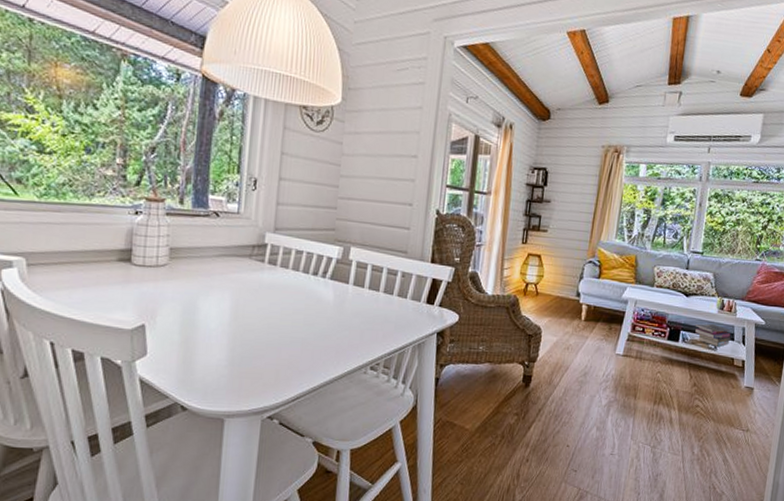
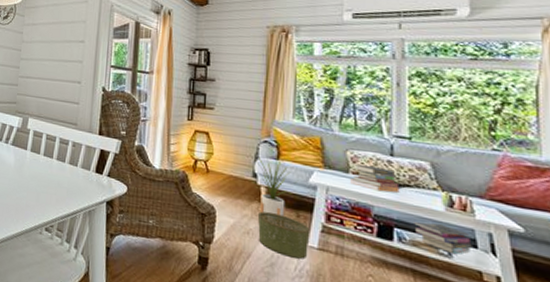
basket: none [576,328,619,366] -> present [257,211,310,259]
house plant: none [577,275,613,339] -> present [255,157,297,226]
books: none [654,279,689,301] -> present [350,165,400,193]

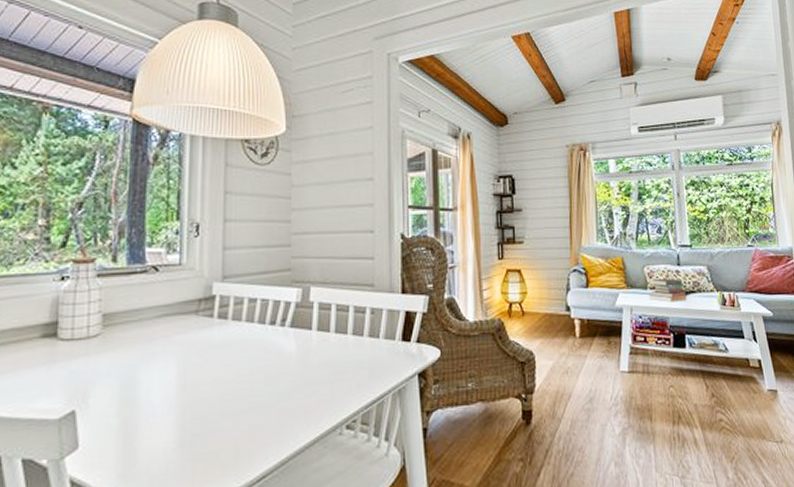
house plant: present [255,157,297,226] -> none [568,283,606,357]
basket: present [257,211,310,259] -> none [573,345,621,388]
books: present [414,221,472,255] -> none [699,323,741,349]

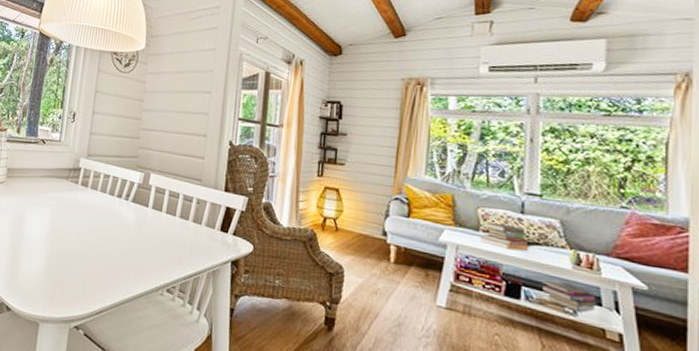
books: none [699,323,741,349] -> present [541,280,597,313]

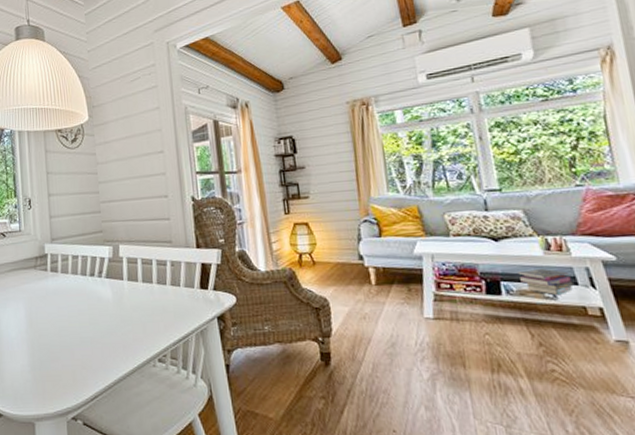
books: present [480,222,529,251] -> none [452,225,500,249]

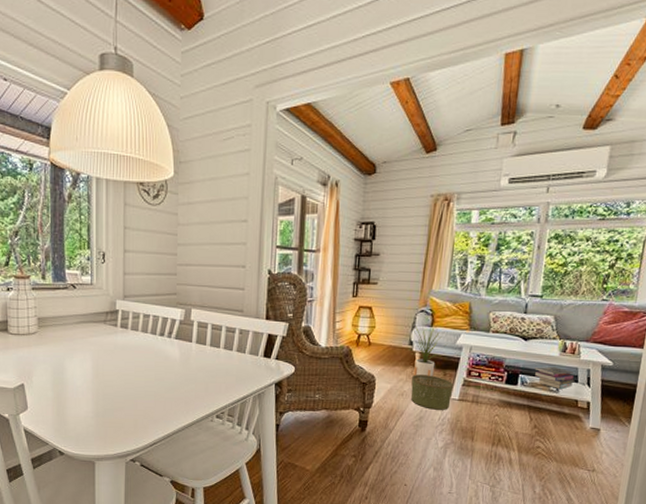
house plant: none [359,233,403,304] -> present [410,323,447,385]
basket: none [370,292,425,333] -> present [410,374,454,410]

